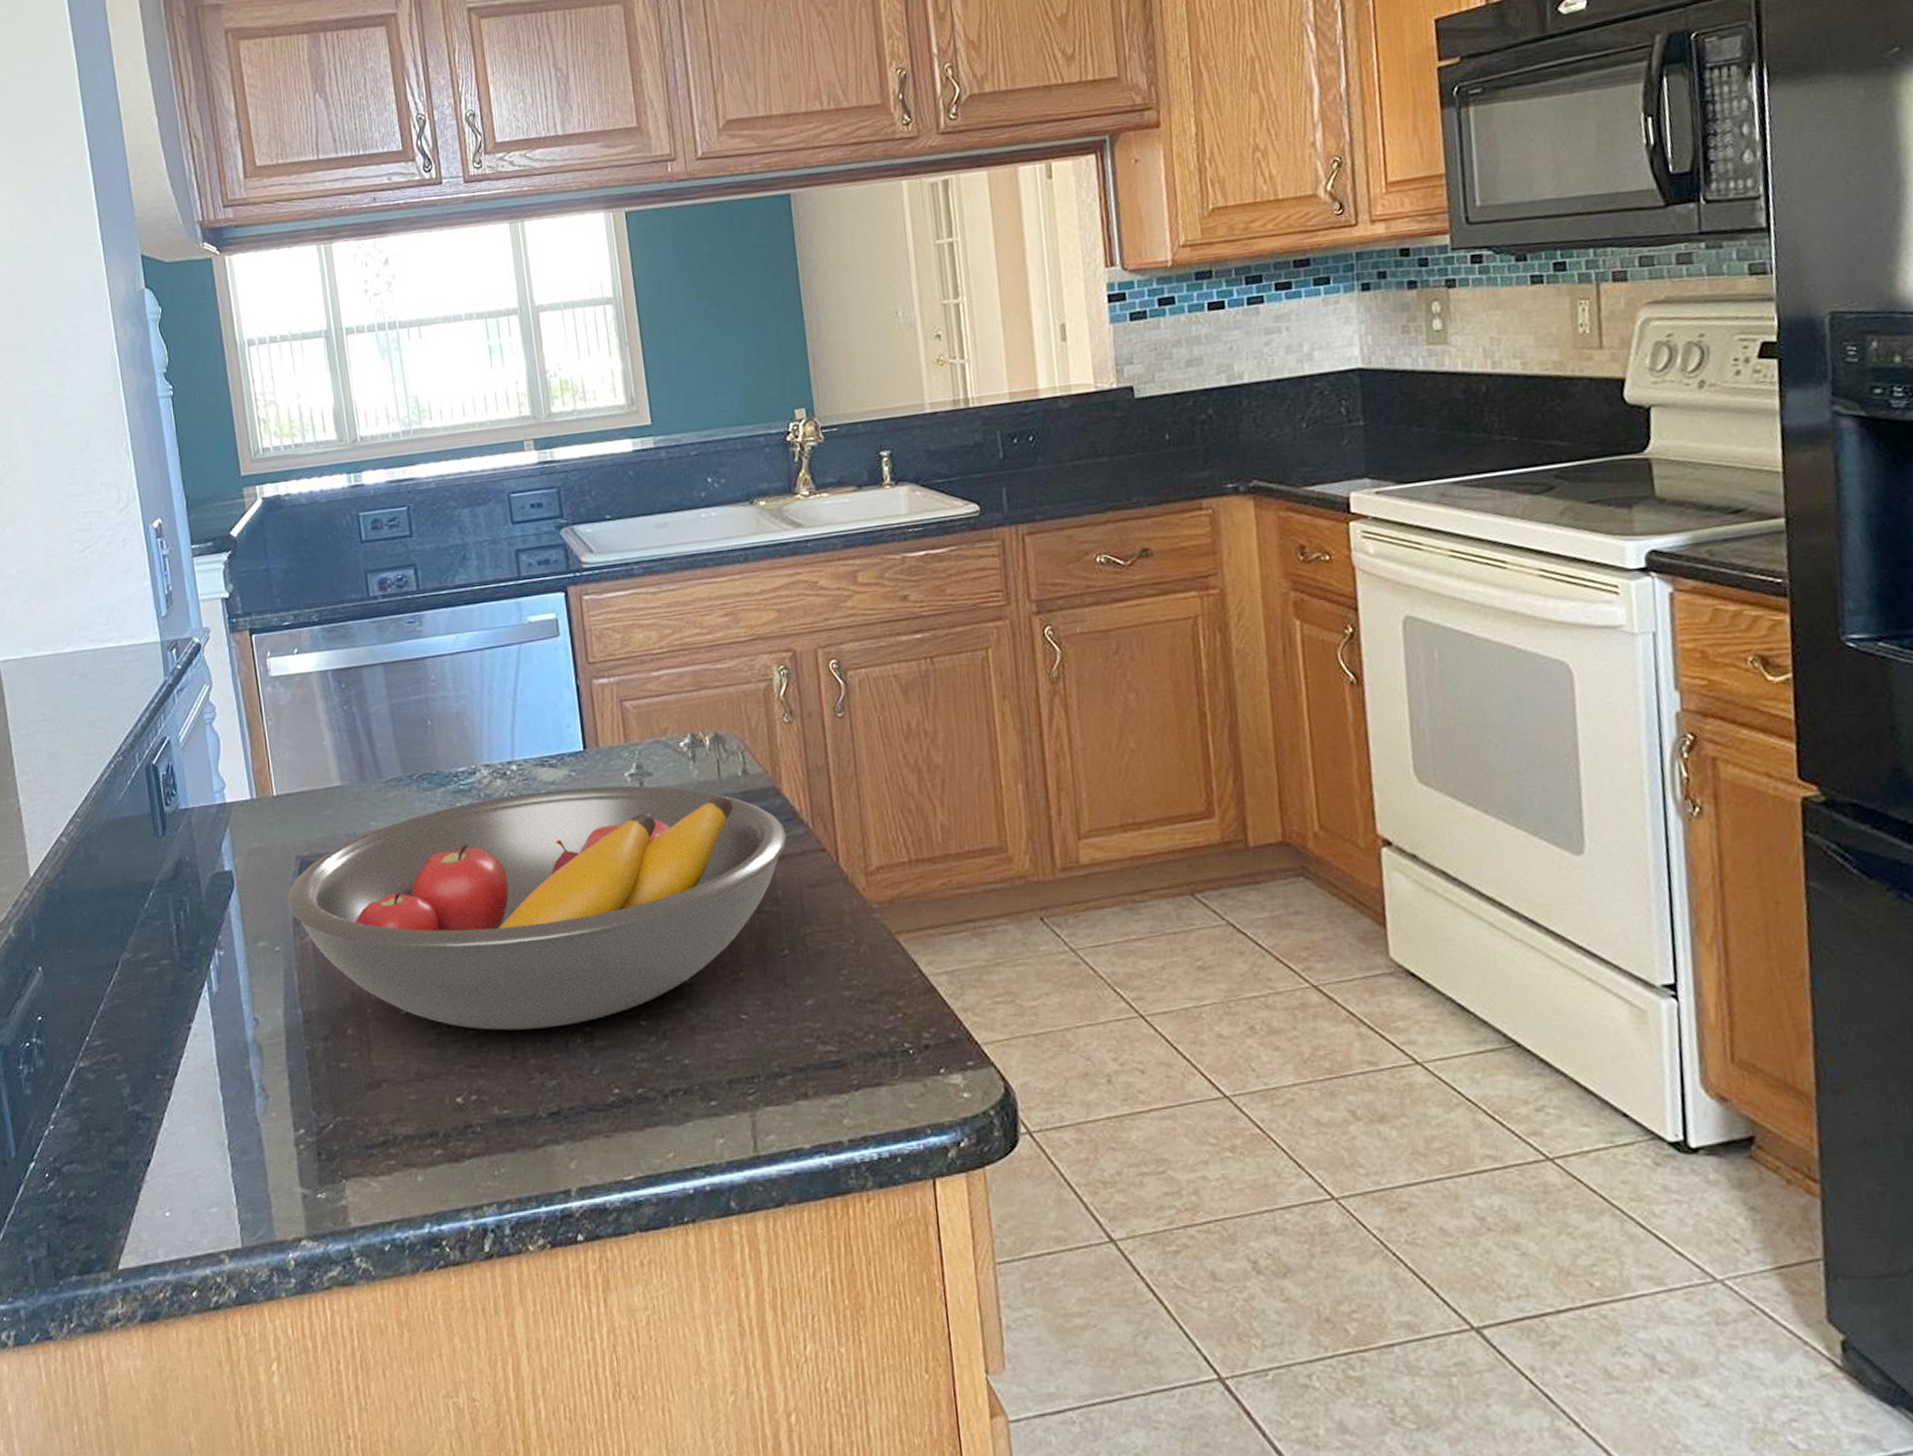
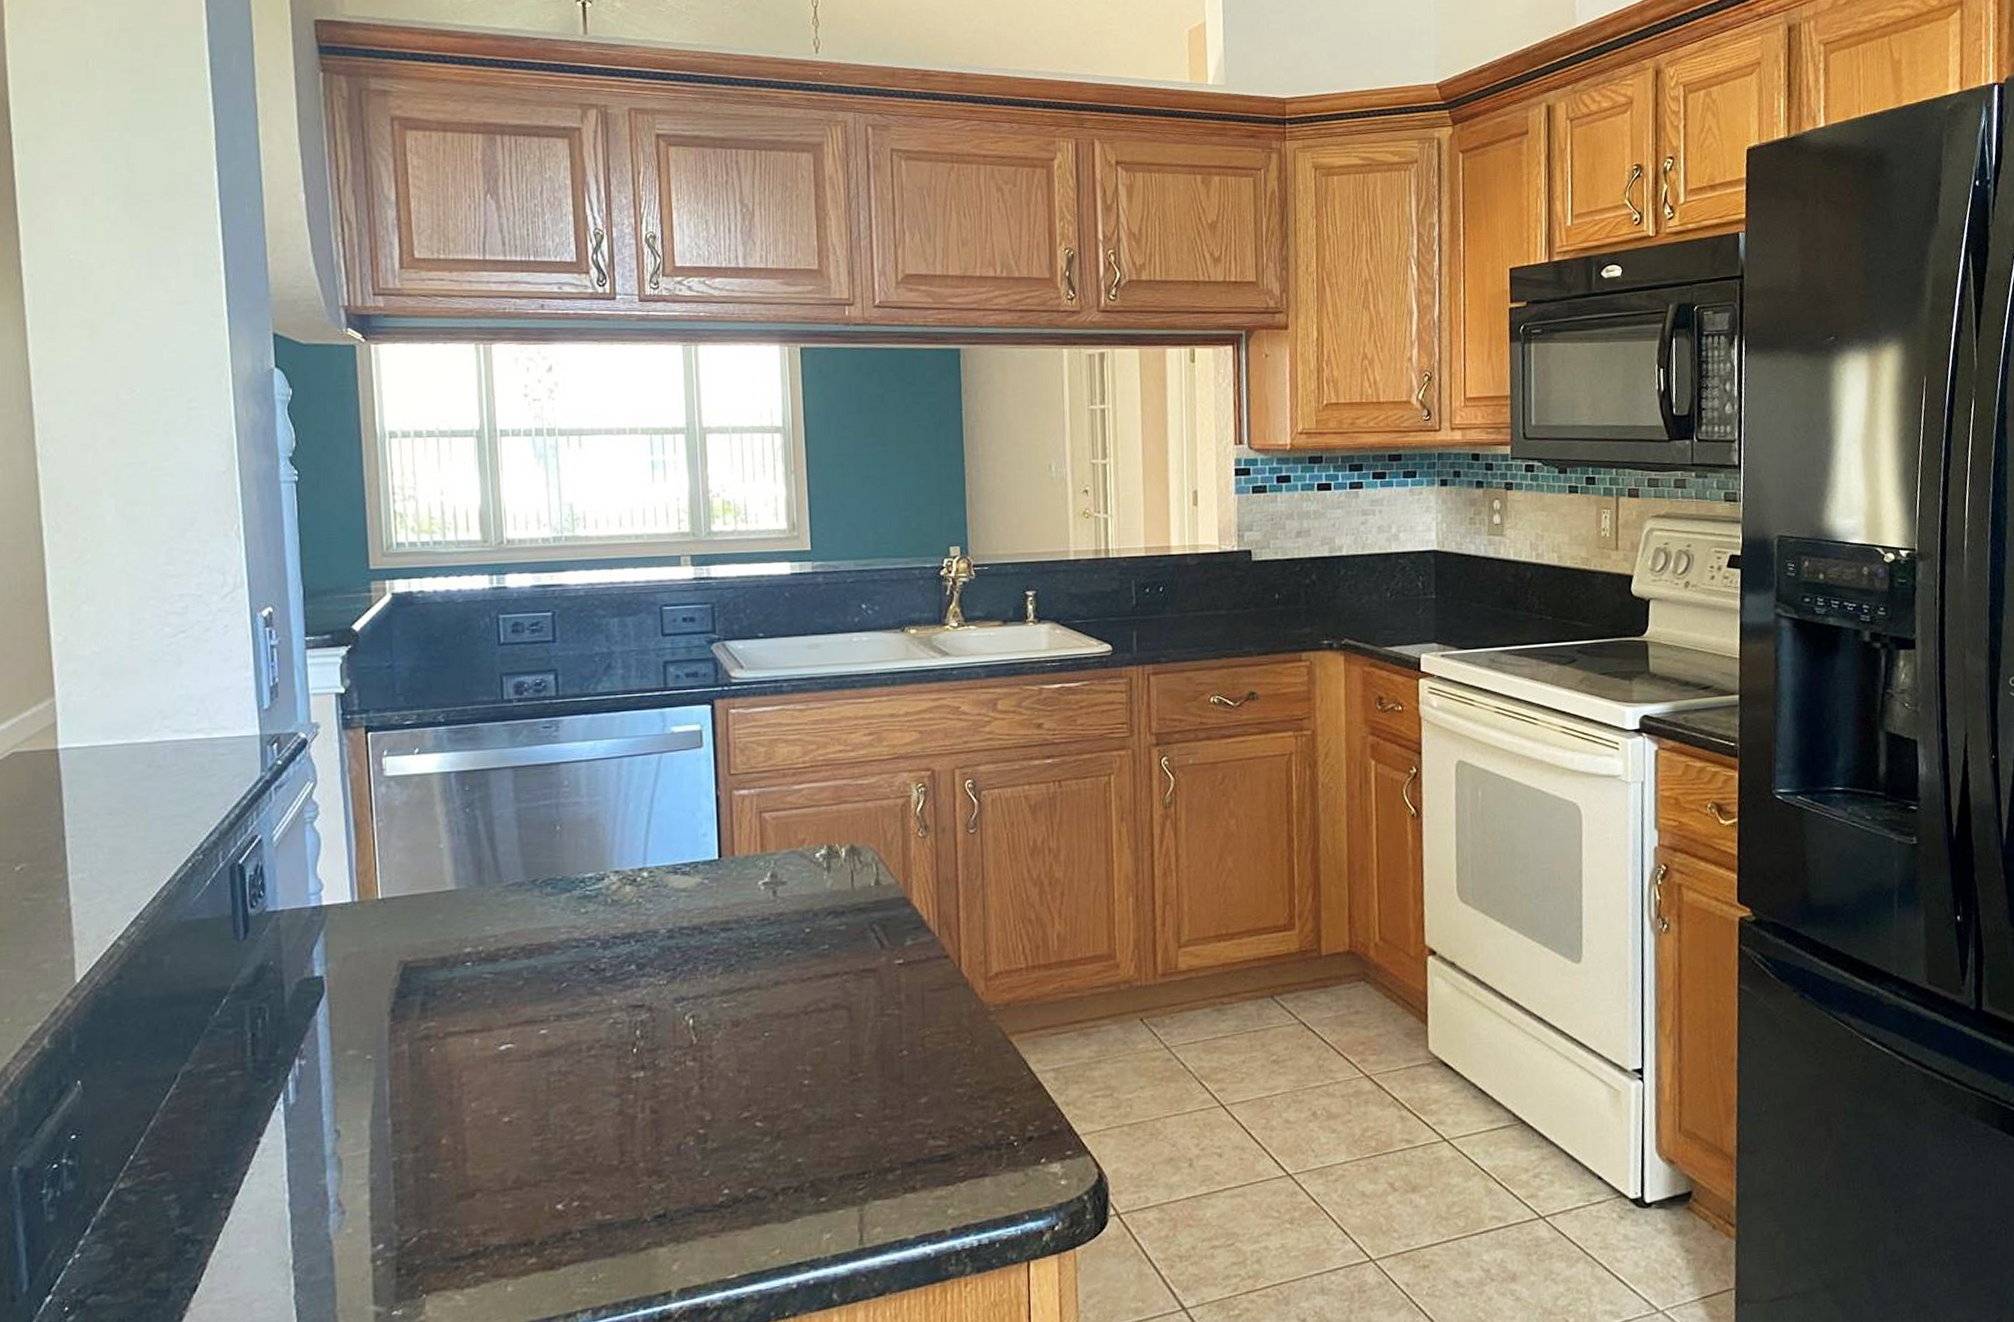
fruit bowl: present [287,785,787,1031] -> none [385,894,913,1135]

